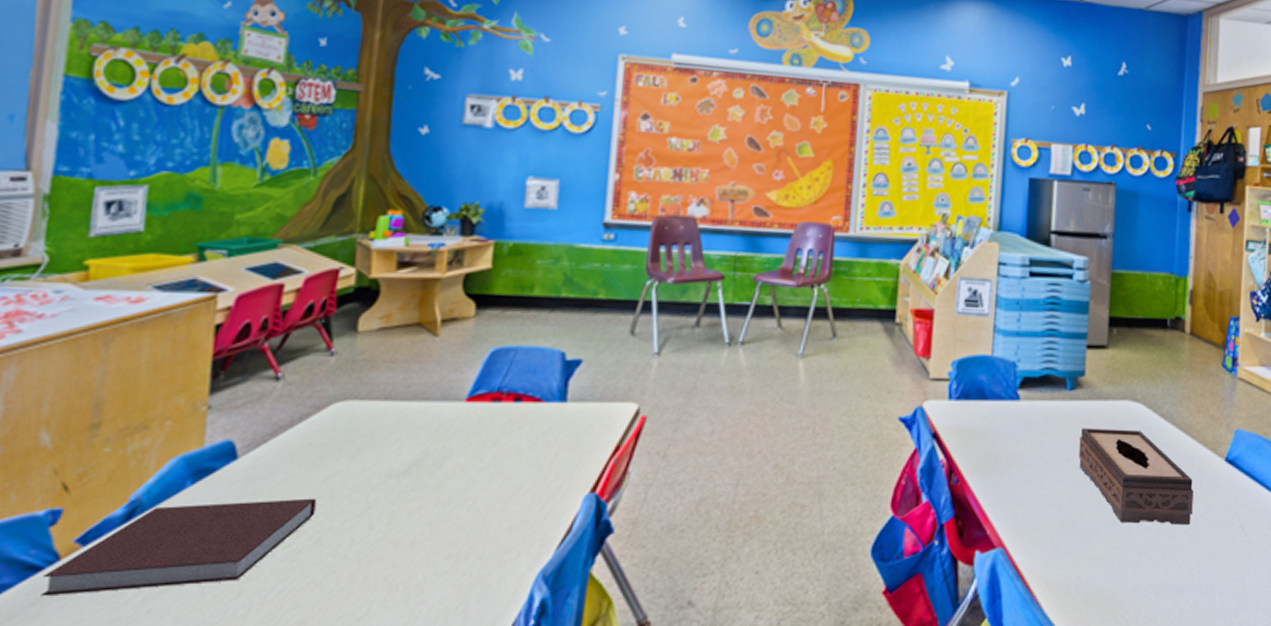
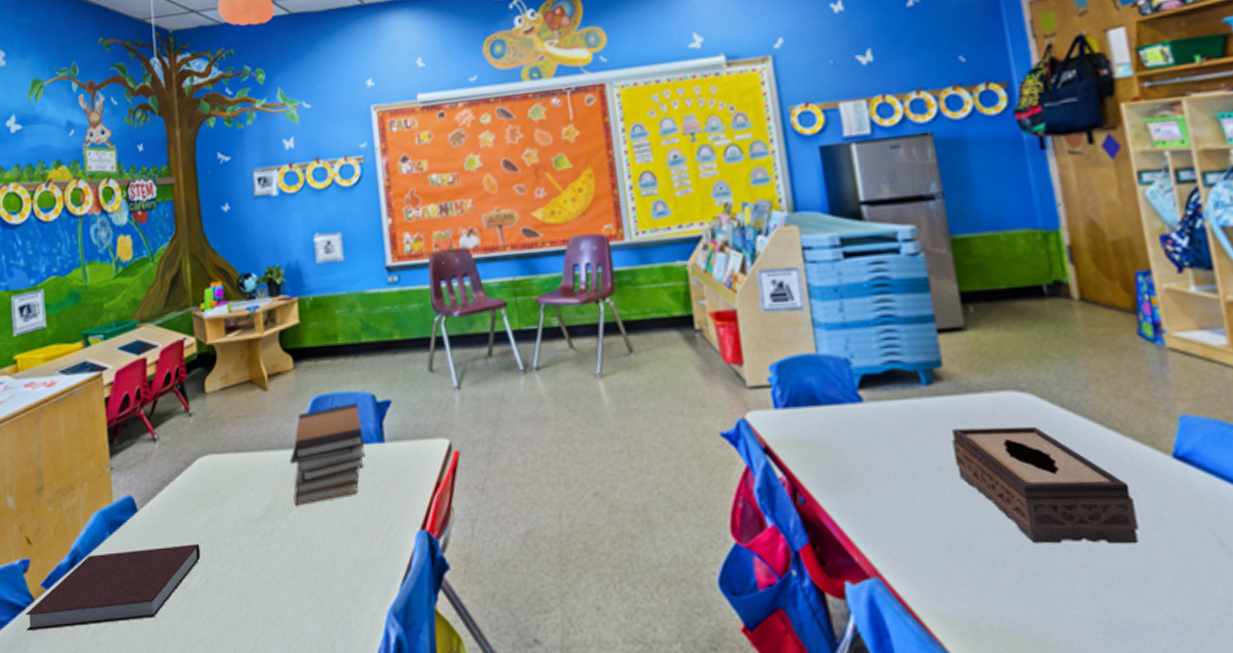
book stack: none [448,358,545,461] -> present [290,402,366,505]

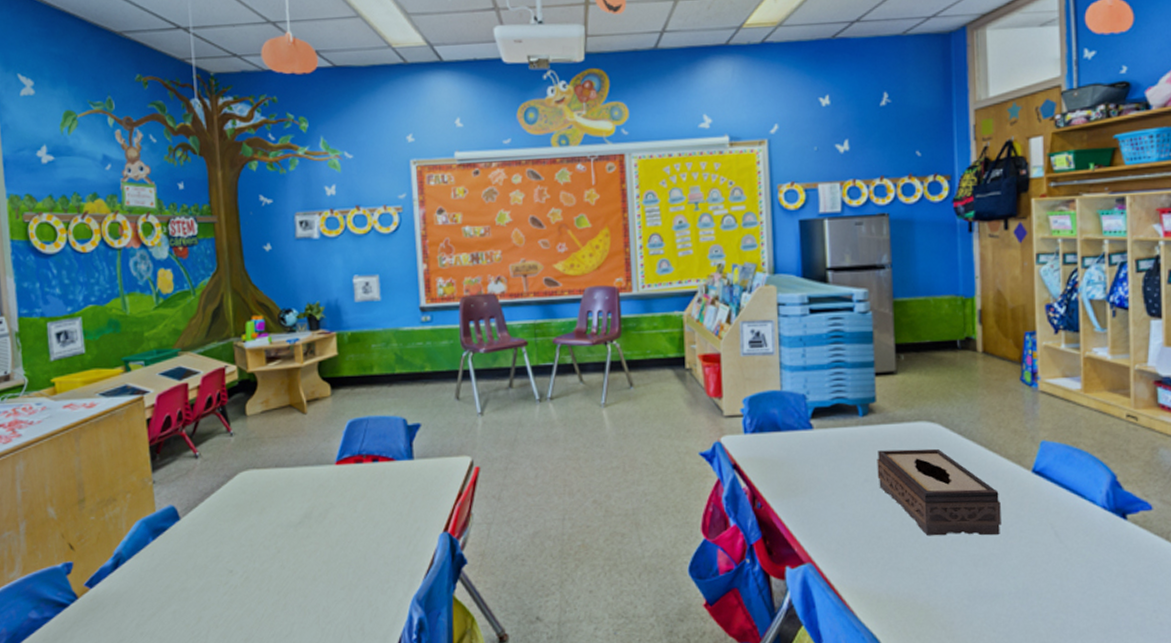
notebook: present [26,544,201,631] -> none [70,546,241,625]
book stack: present [290,402,366,505] -> none [326,425,397,513]

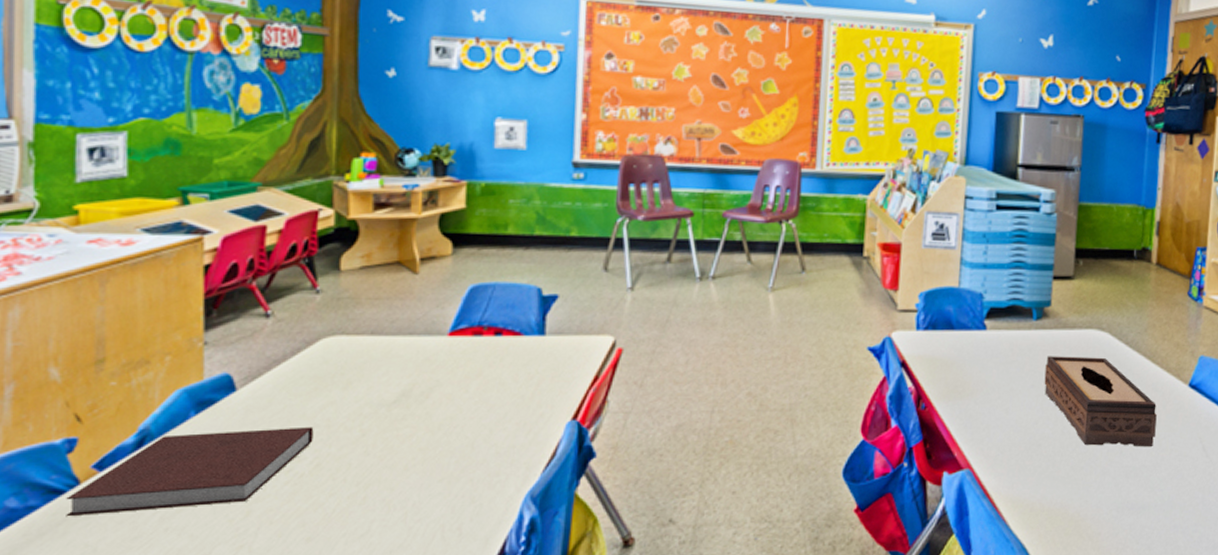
notebook: none [70,546,241,625] -> present [66,426,314,517]

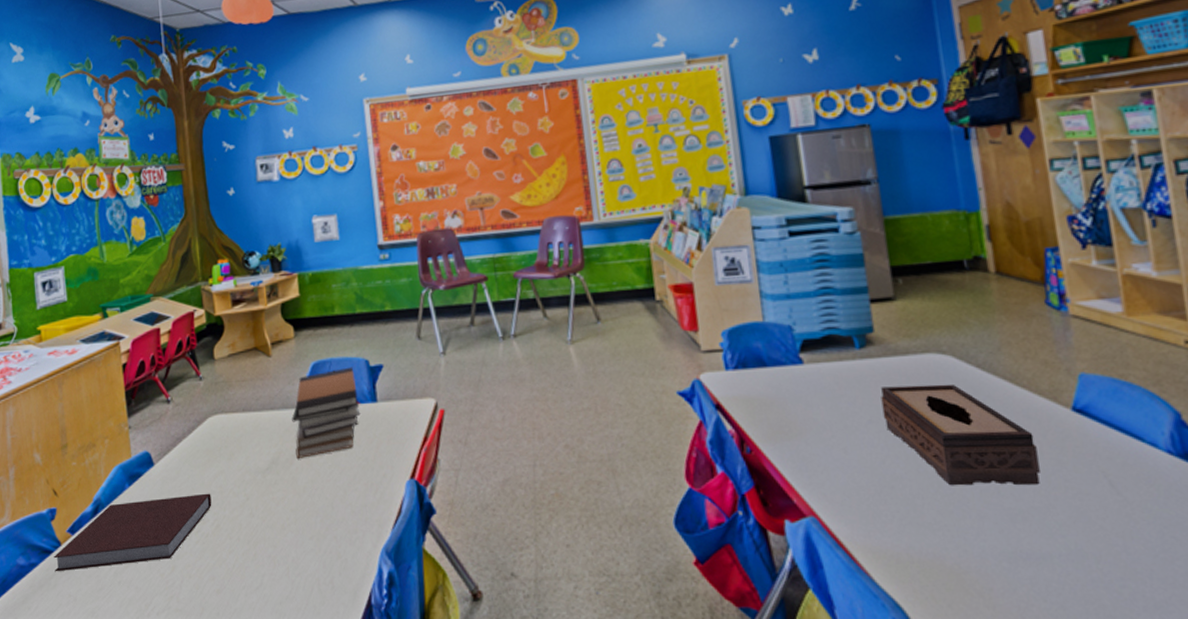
book stack: none [435,294,523,392] -> present [292,367,361,458]

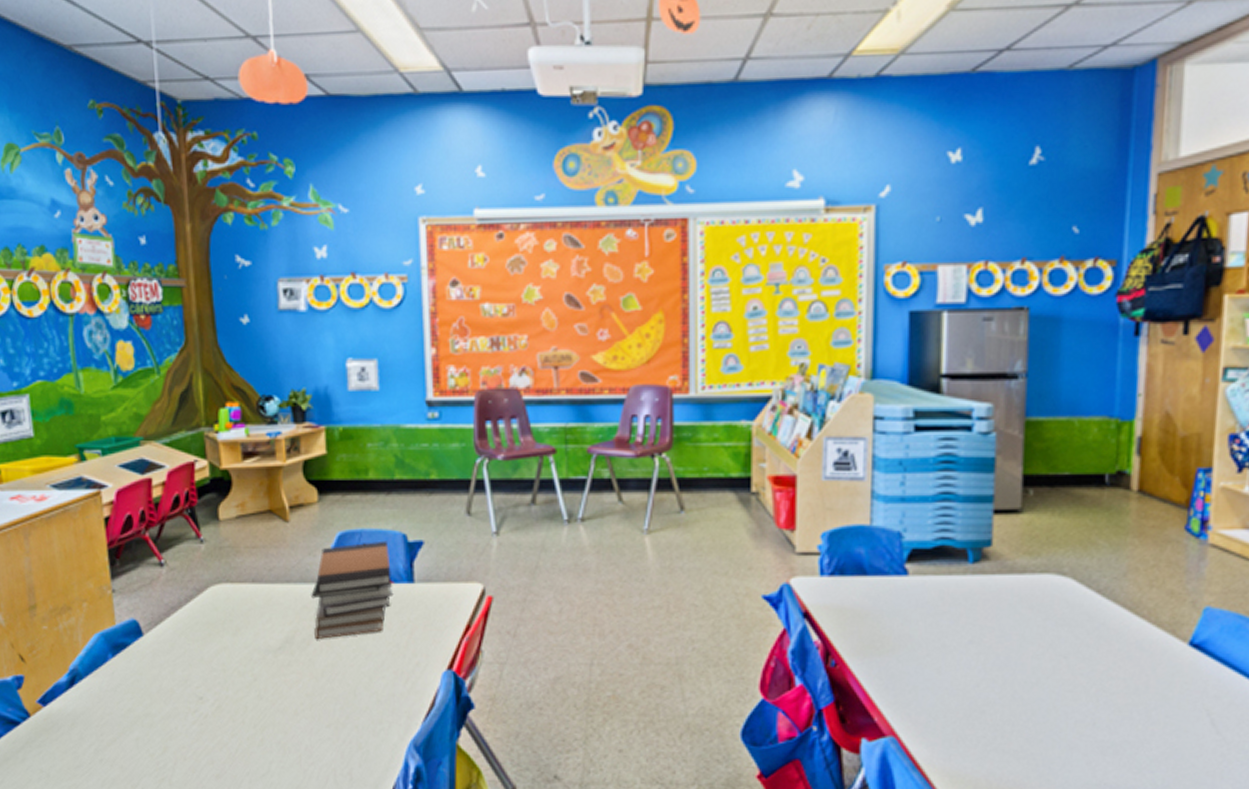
notebook: present [54,493,212,572] -> none [21,670,213,745]
tissue box: present [881,384,1040,486] -> none [986,606,1144,719]

